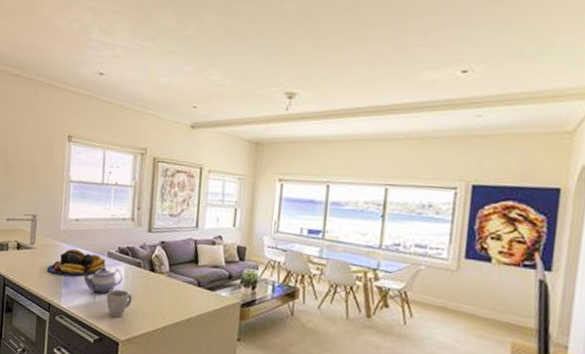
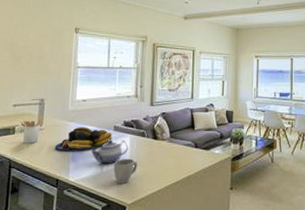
utensil holder: none [14,234,35,263] -> present [20,117,43,144]

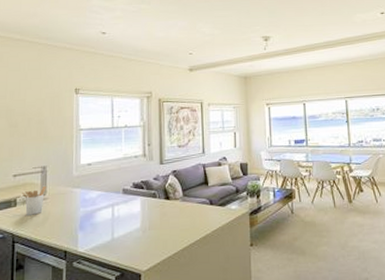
fruit bowl: present [54,126,112,152] -> none [60,192,122,221]
teapot: present [91,140,129,165] -> none [100,203,140,231]
mug: present [113,158,138,184] -> none [125,222,151,250]

